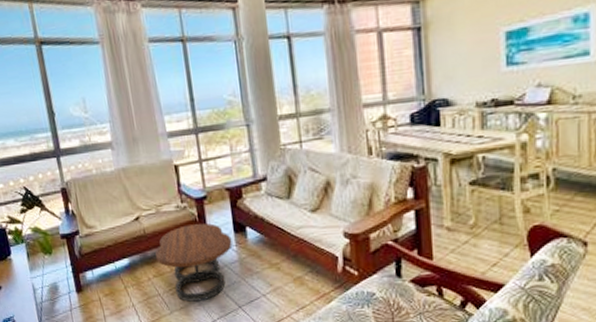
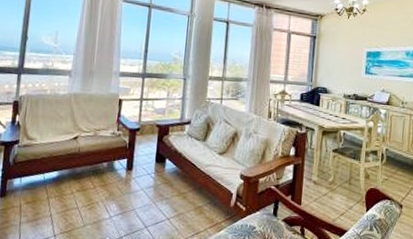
coffee table: present [155,223,233,302] -> none [83,149,152,218]

